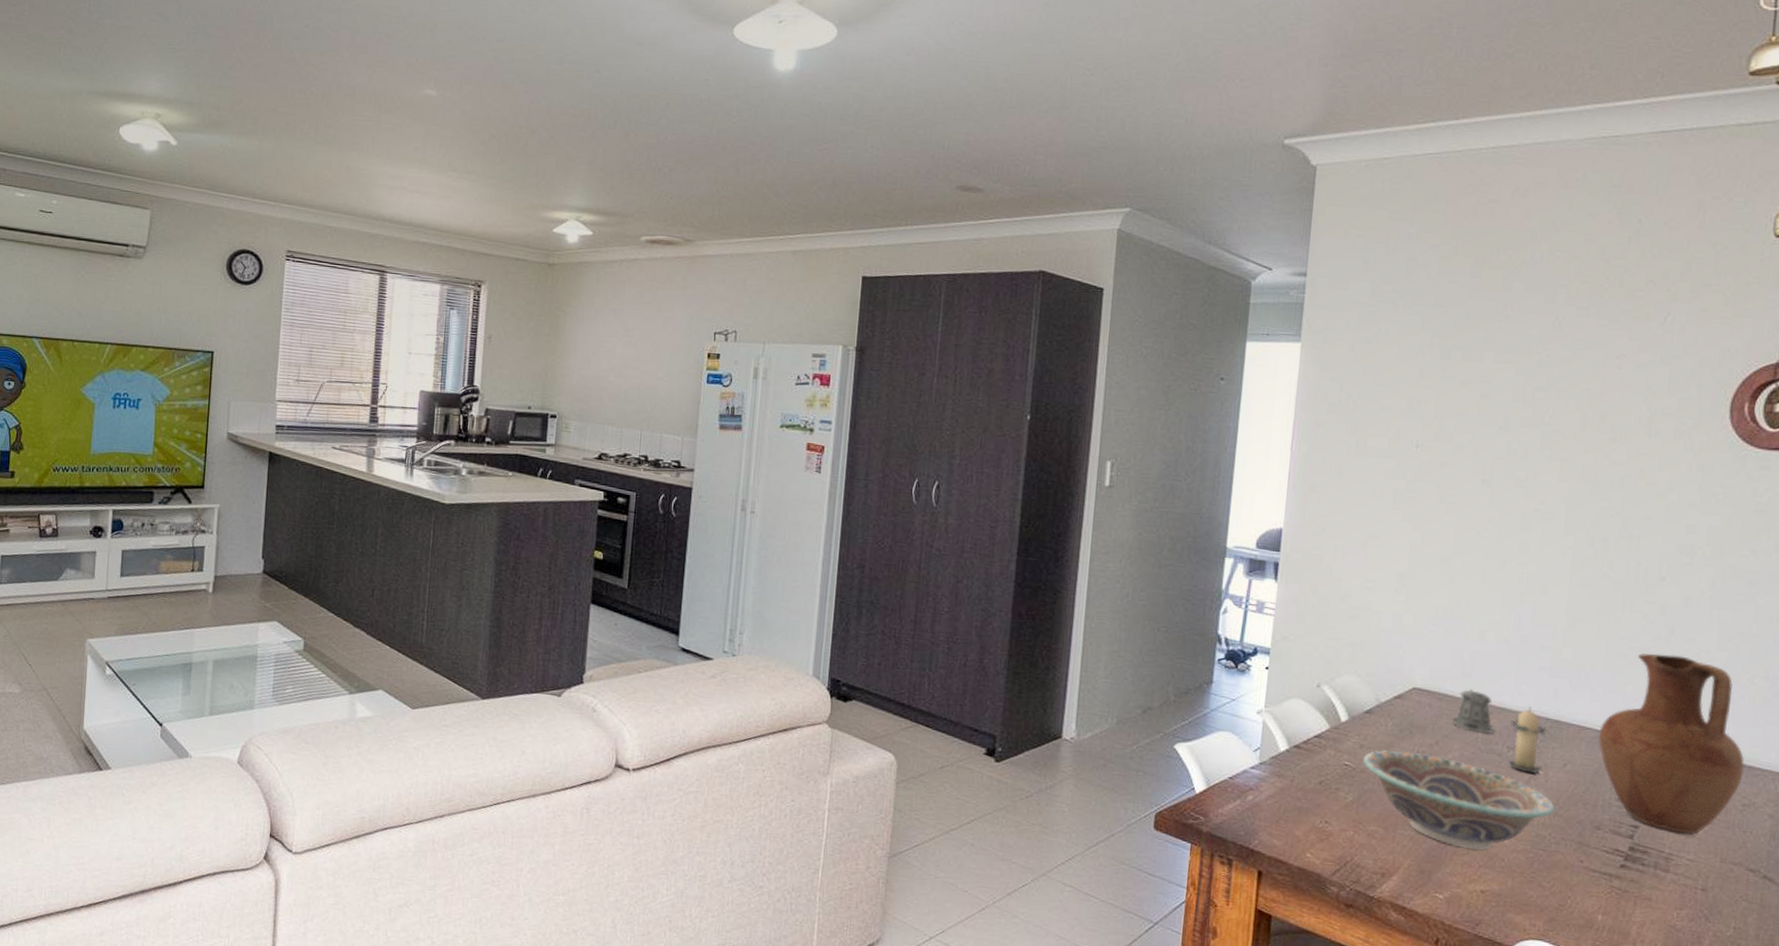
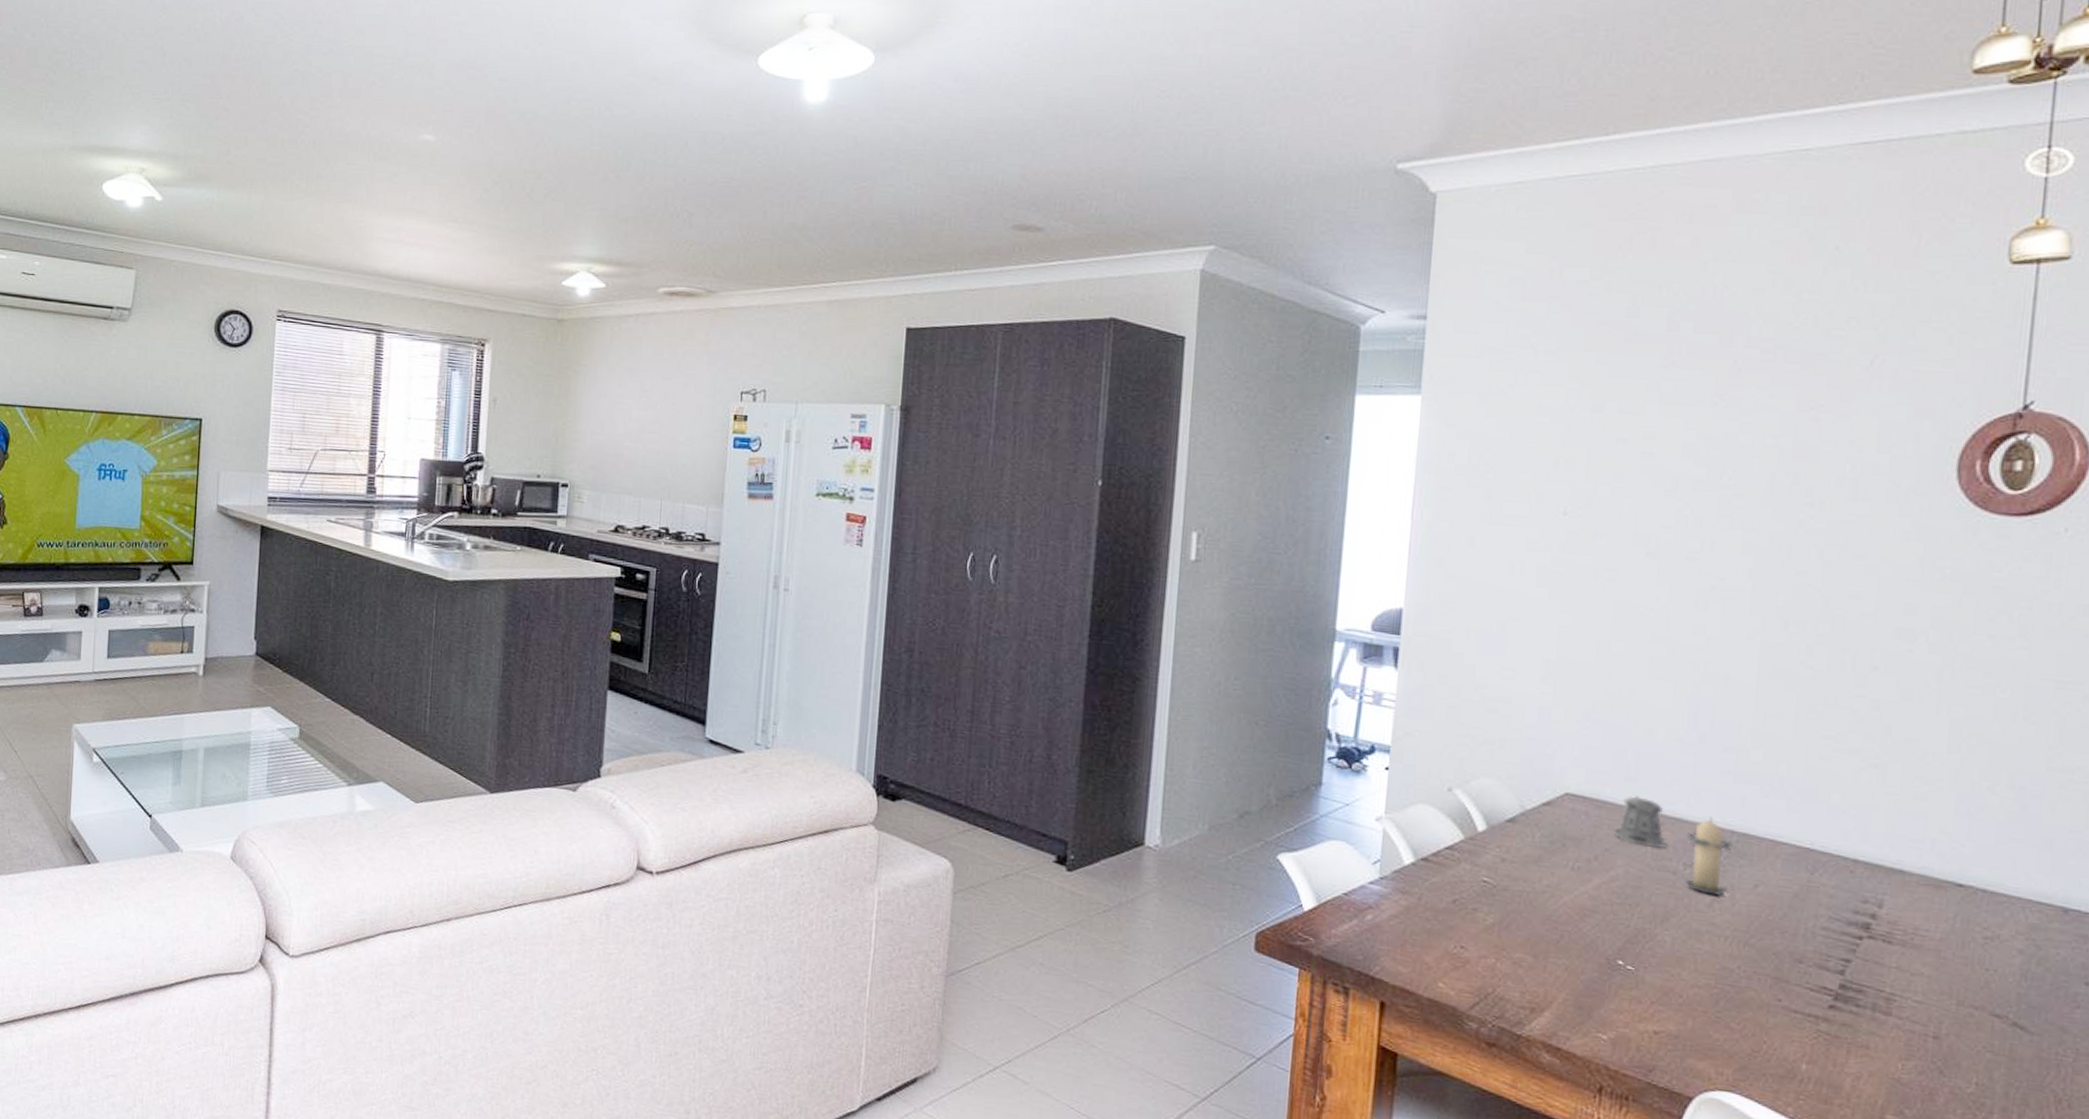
decorative bowl: present [1363,750,1556,850] -> none [1505,865,1746,984]
vase: present [1597,653,1745,835] -> none [1797,756,1986,972]

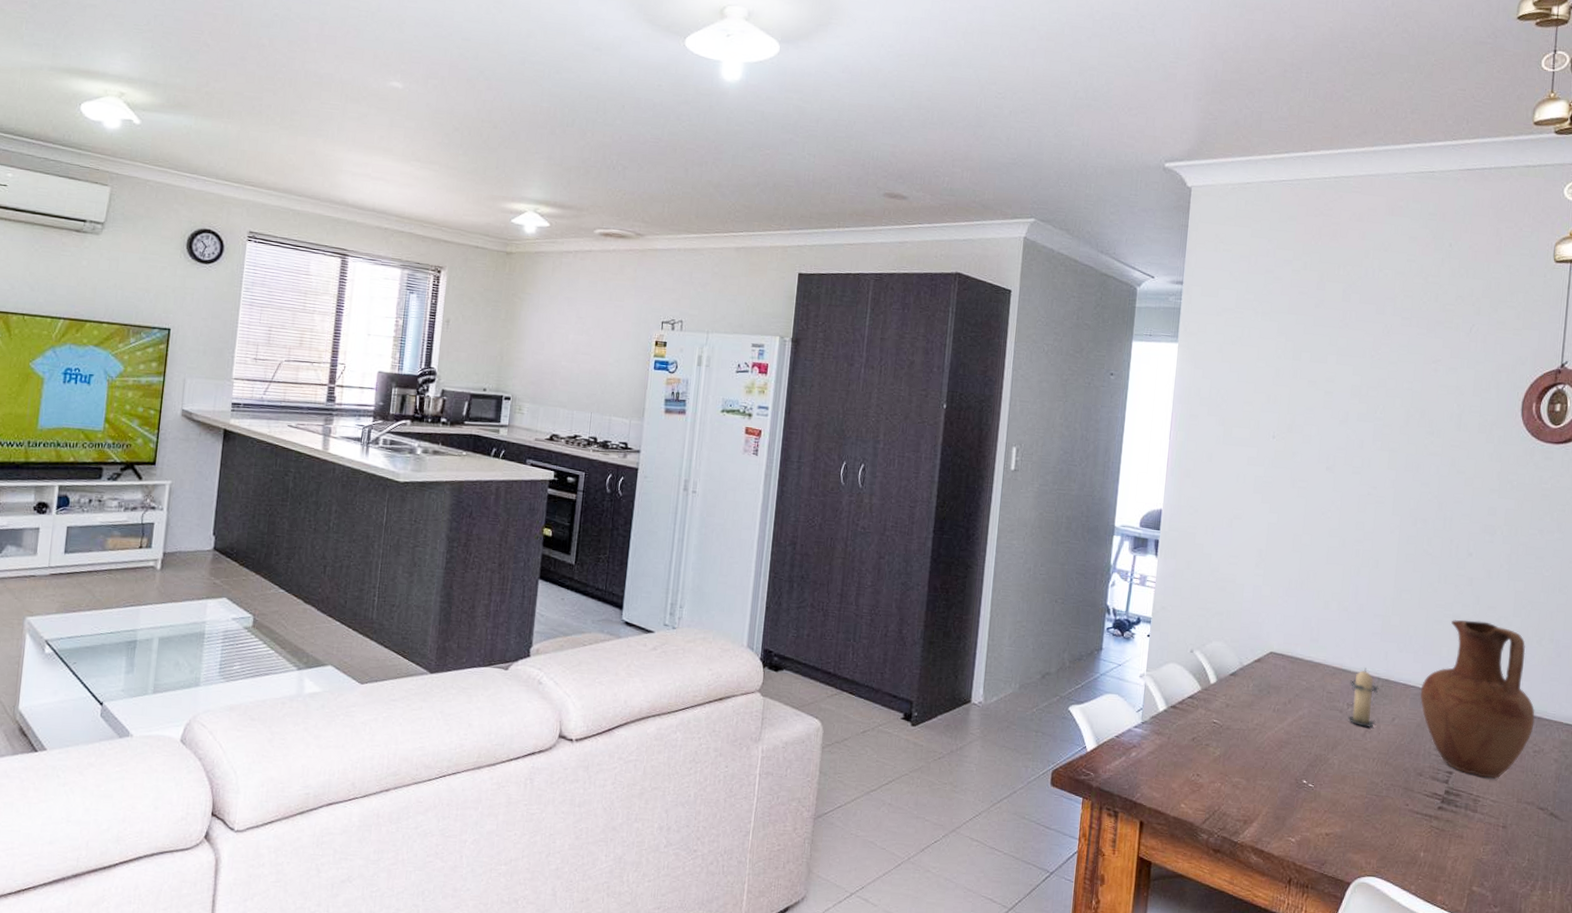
pepper shaker: present [1613,795,1668,849] -> none [1302,652,1337,693]
vase: none [1797,756,1986,972] -> present [1419,619,1535,779]

